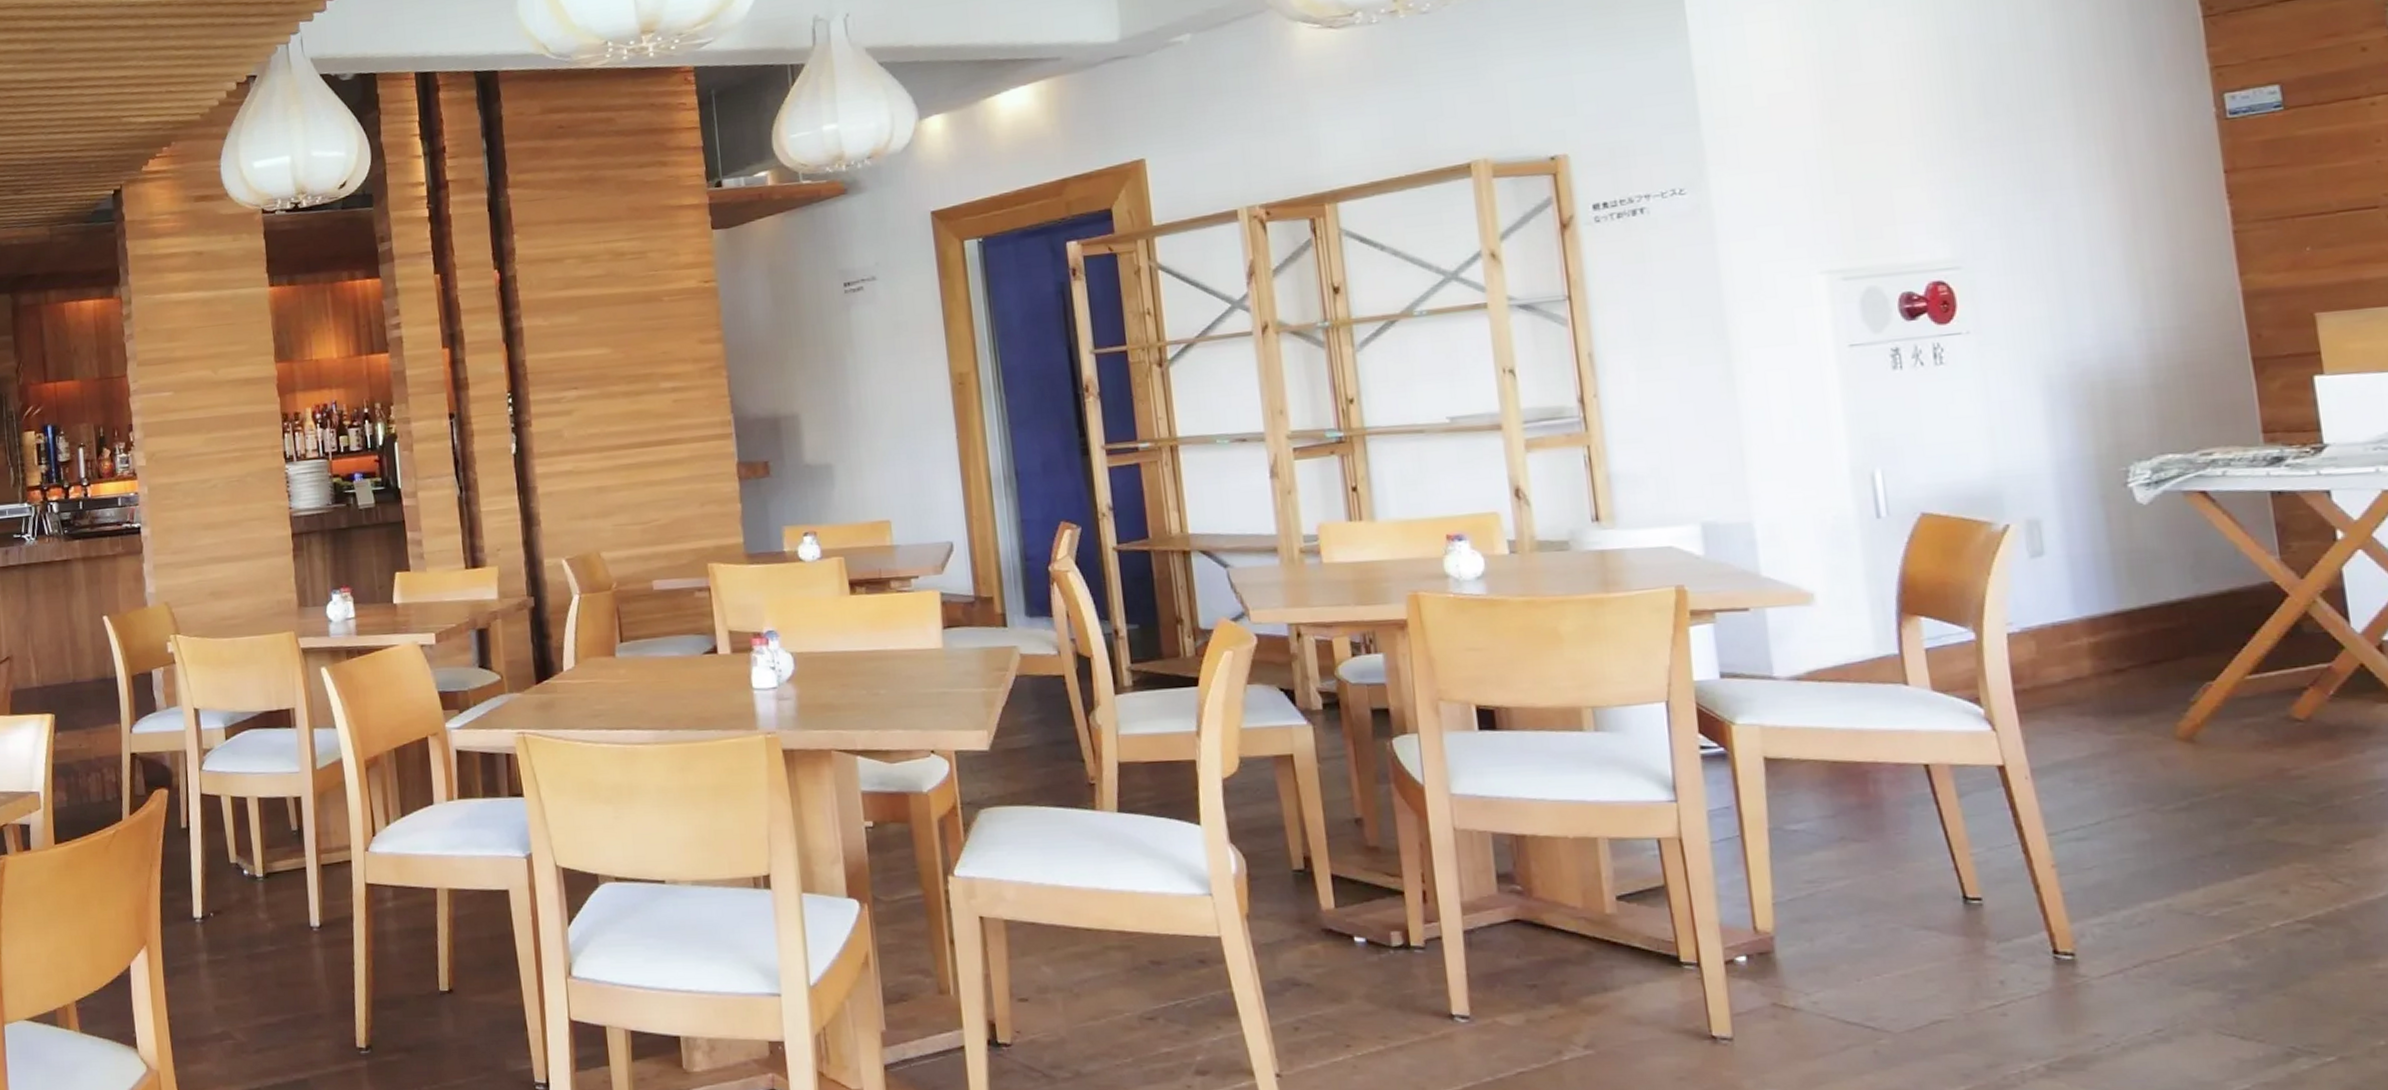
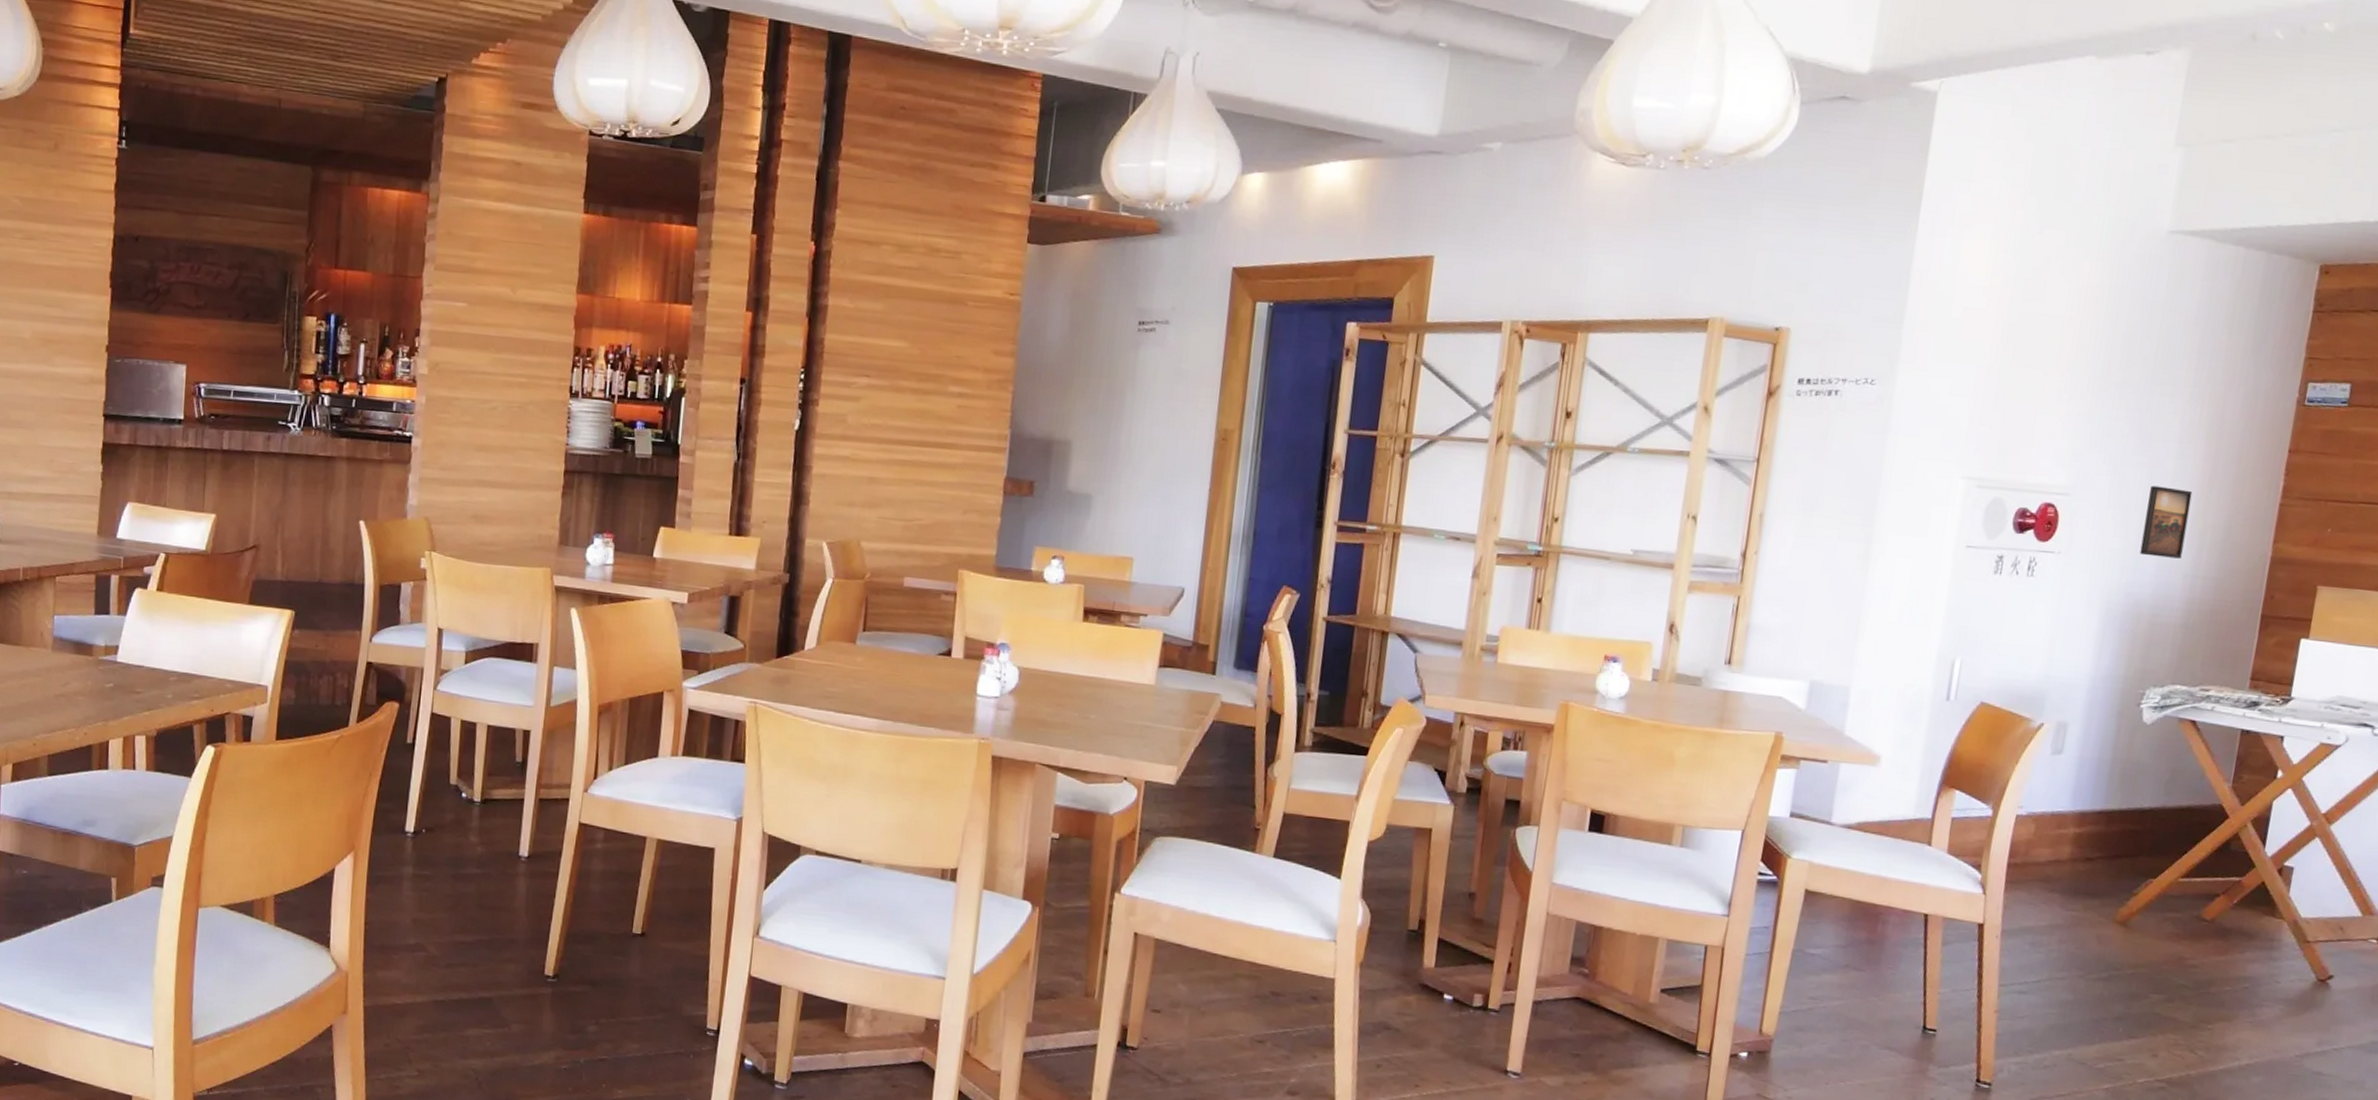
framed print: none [2060,236,2126,318] -> present [2140,485,2193,559]

